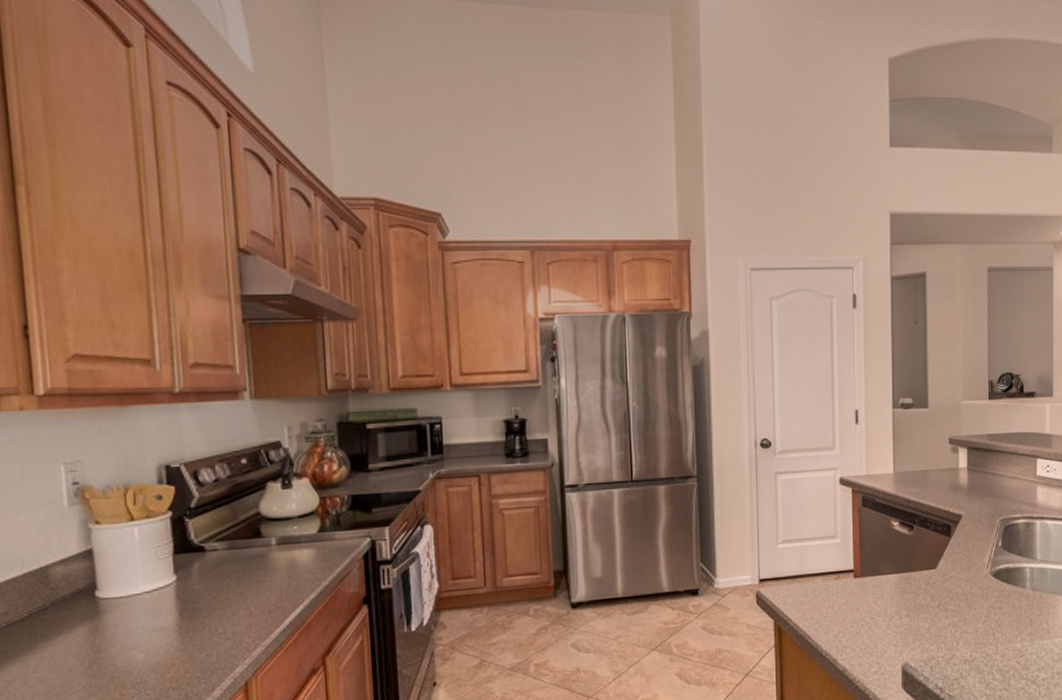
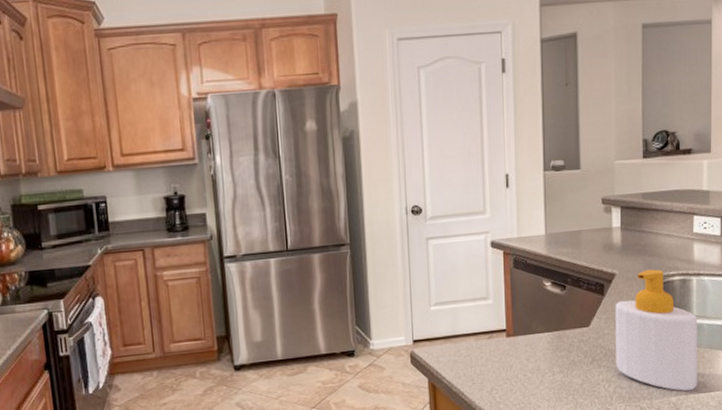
soap bottle: none [962,511,1042,637] -> present [615,269,698,391]

